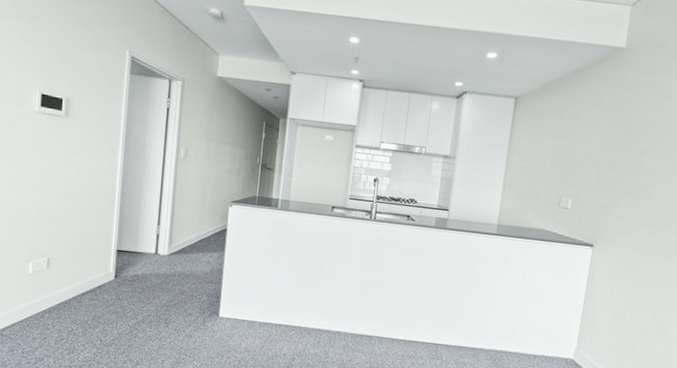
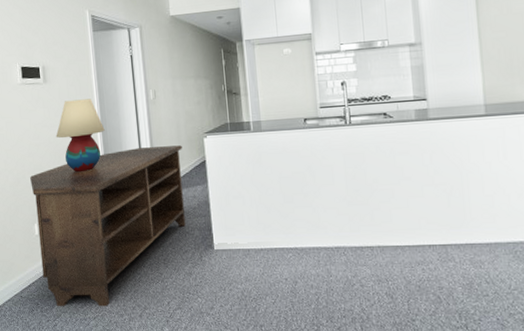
tv stand: none [30,203,205,357] -> present [30,145,186,307]
table lamp: none [69,140,126,218] -> present [56,98,105,173]

